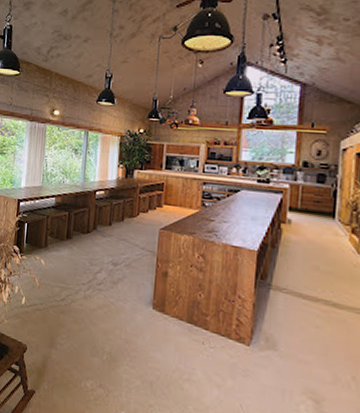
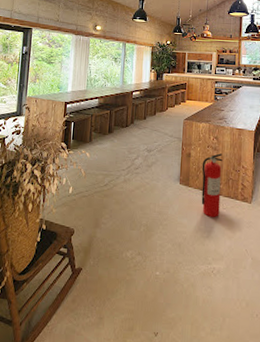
fire extinguisher: none [180,276,212,357] -> present [201,153,223,217]

